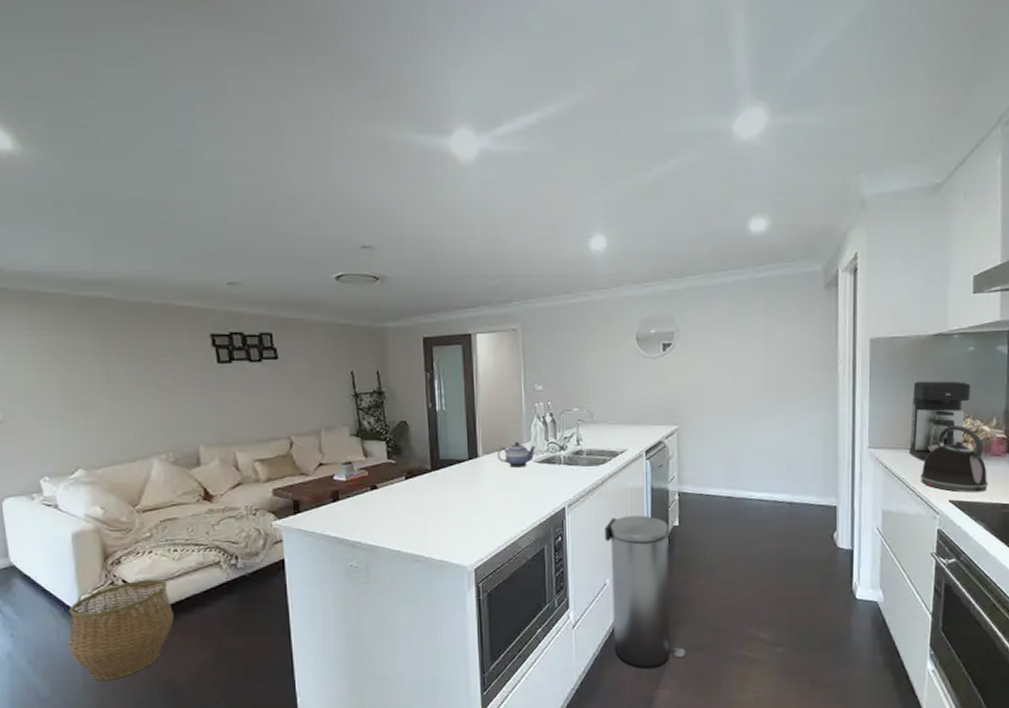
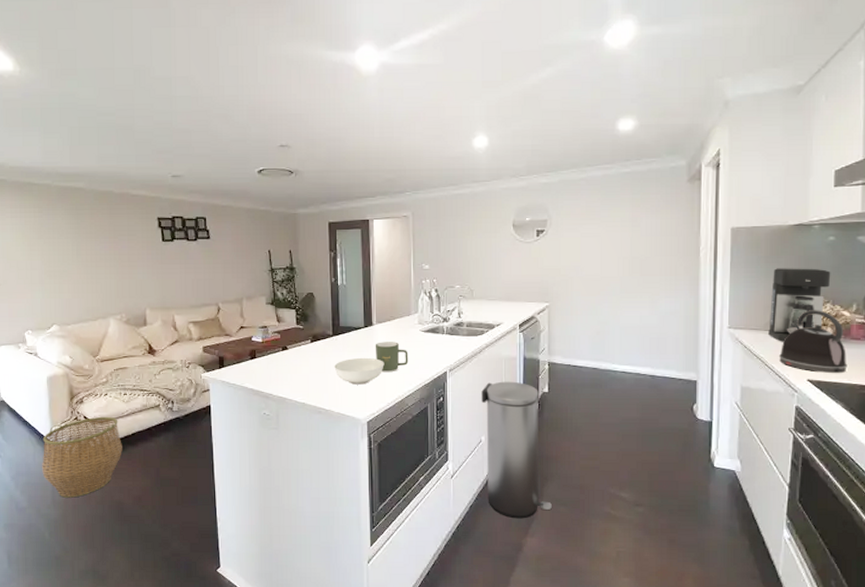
bowl: none [434,494,493,527] -> present [334,357,384,385]
mug: none [481,475,521,511] -> present [375,342,409,373]
teapot: present [497,441,536,468] -> none [389,313,423,336]

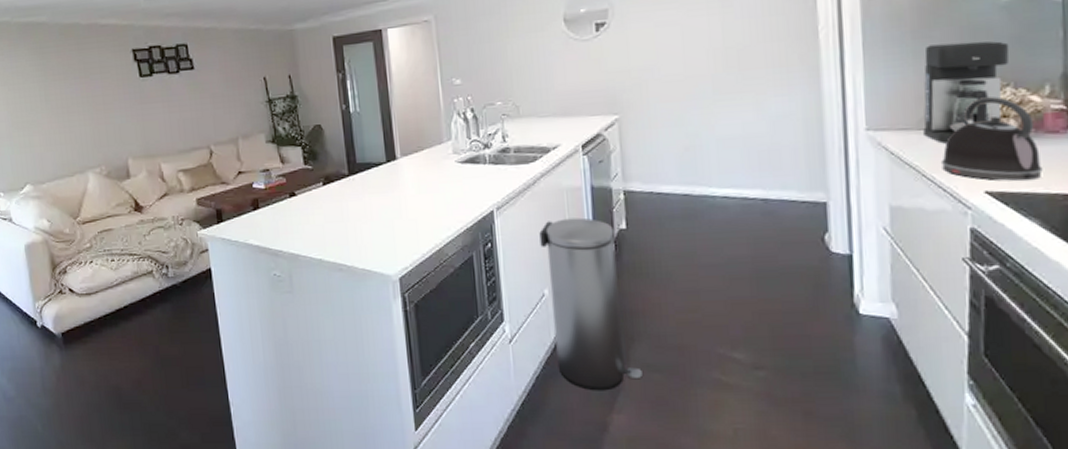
basket: present [42,416,122,498] -> none [26,287,115,384]
bowl: present [334,357,384,385] -> none [353,199,415,234]
mug: present [375,342,409,373] -> none [401,177,445,217]

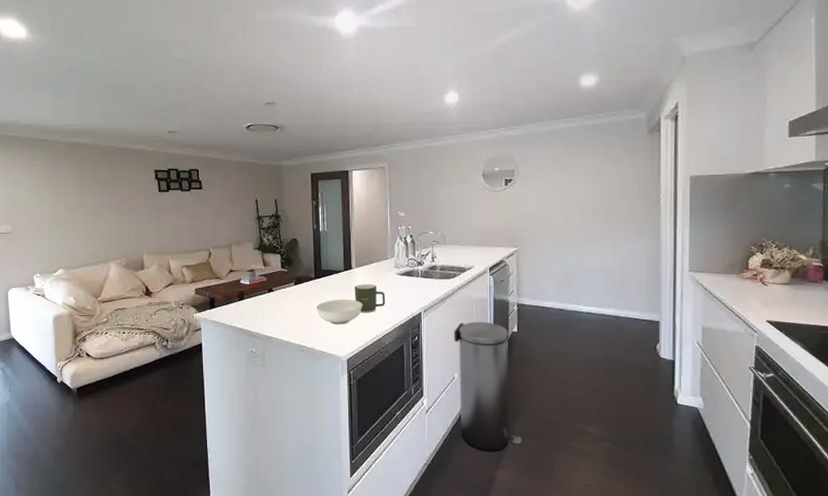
bowl: none [353,199,415,234] -> present [316,299,363,324]
mug: none [401,177,445,217] -> present [354,284,386,313]
coffee maker: present [923,41,1010,144] -> none [728,214,787,285]
kettle: present [940,96,1043,182] -> none [738,254,805,315]

